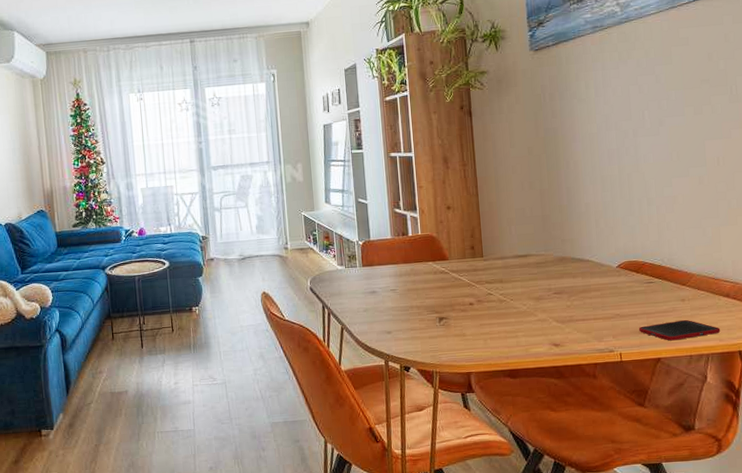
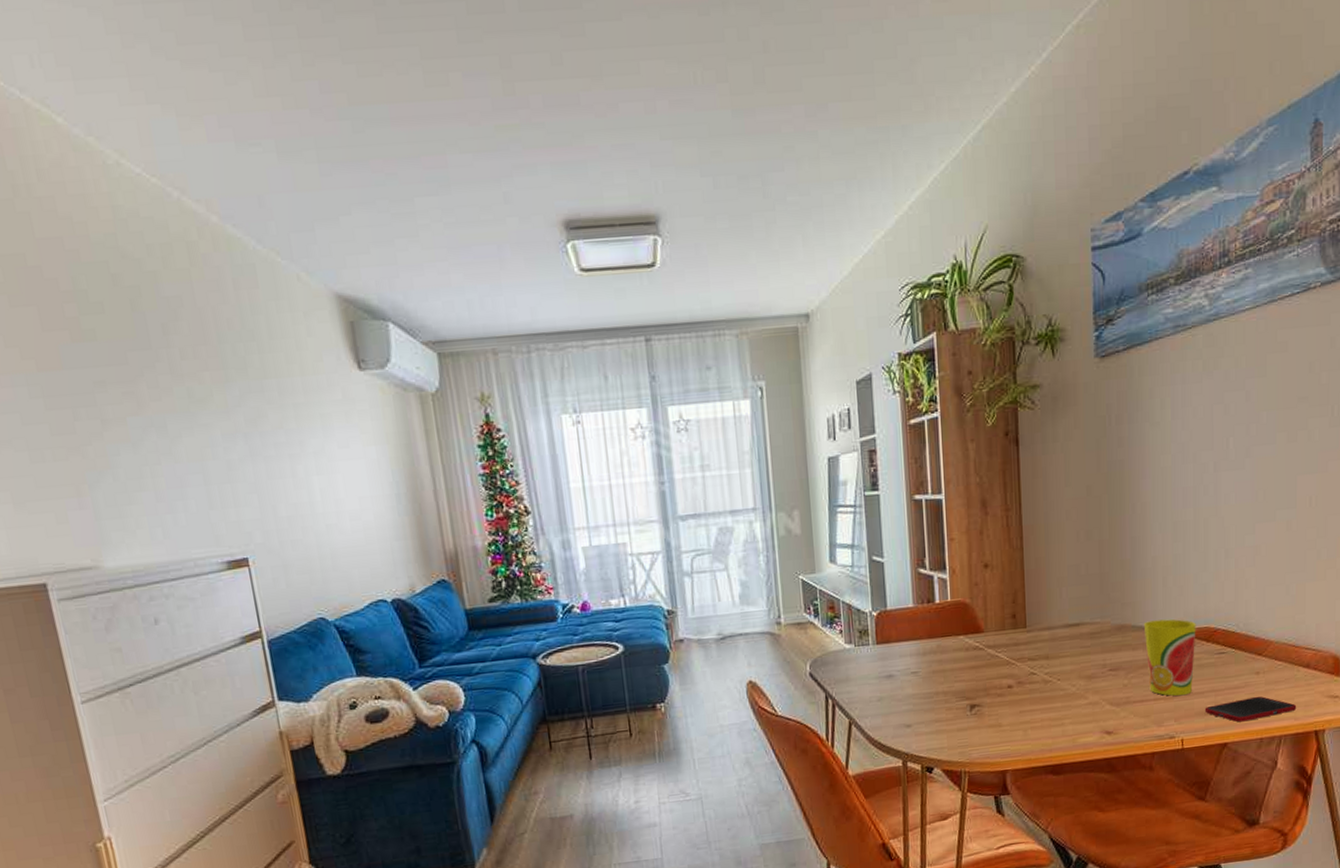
cup: none [581,253,627,317] -> present [1143,619,1196,696]

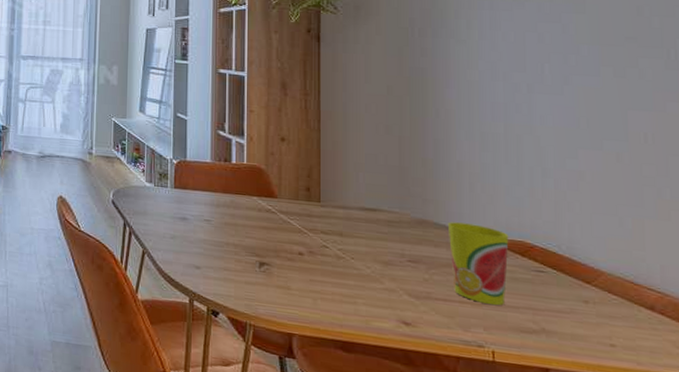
cell phone: present [1204,696,1297,723] -> none [520,323,640,354]

